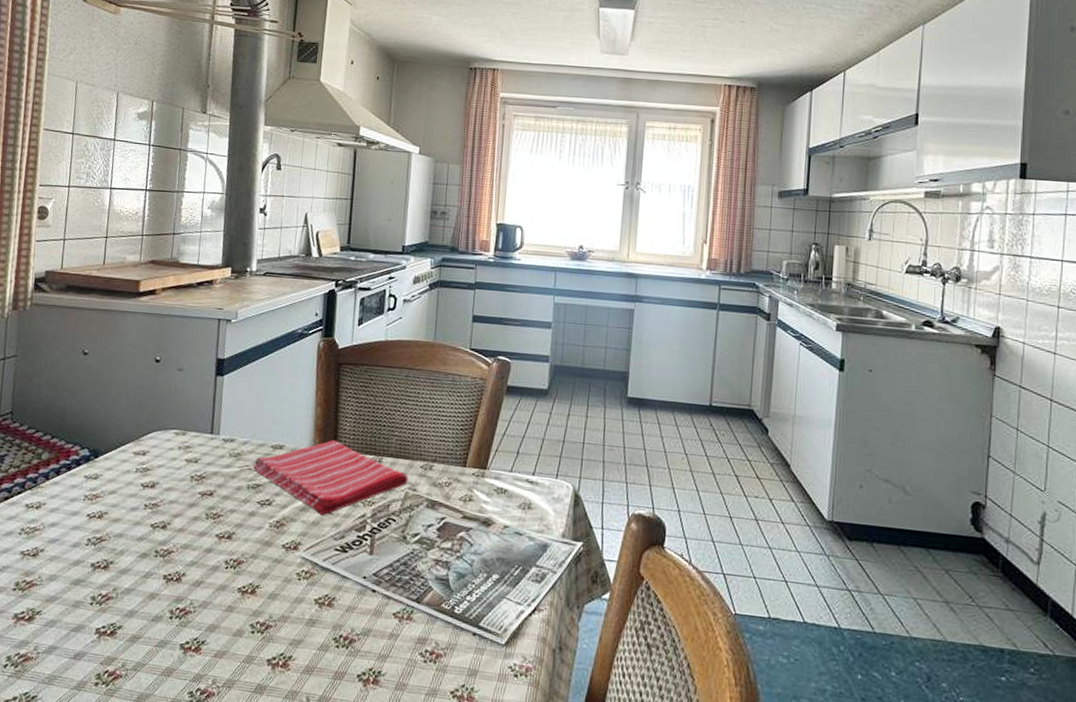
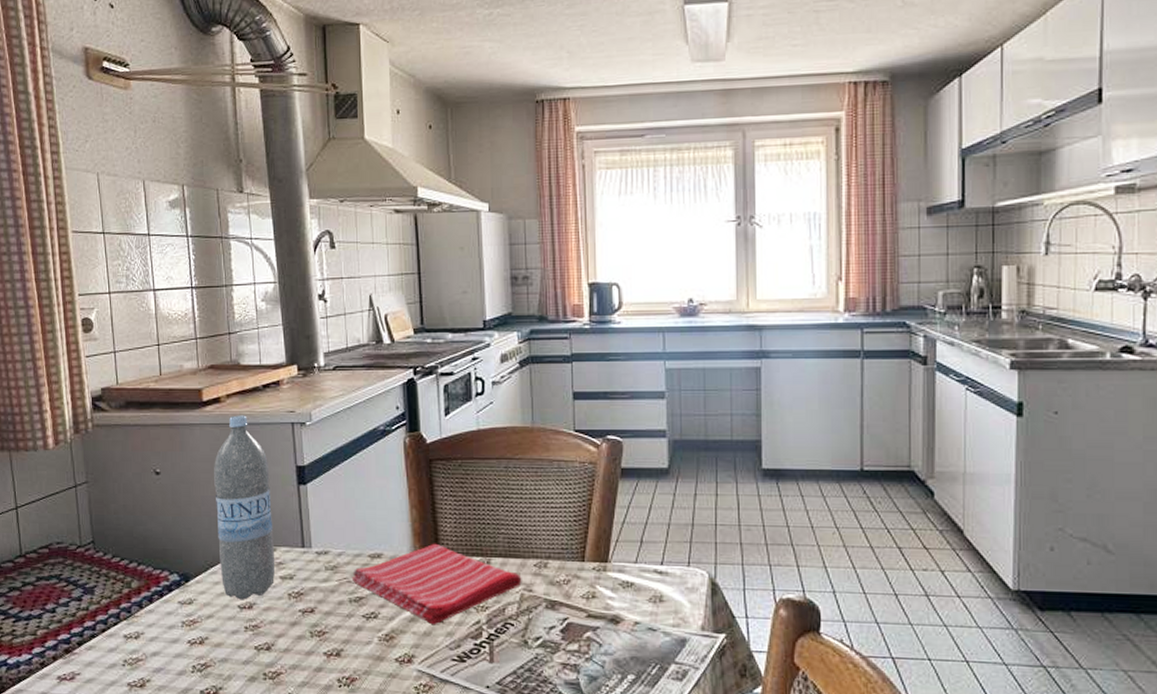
water bottle: none [129,307,192,479] -> present [214,415,275,600]

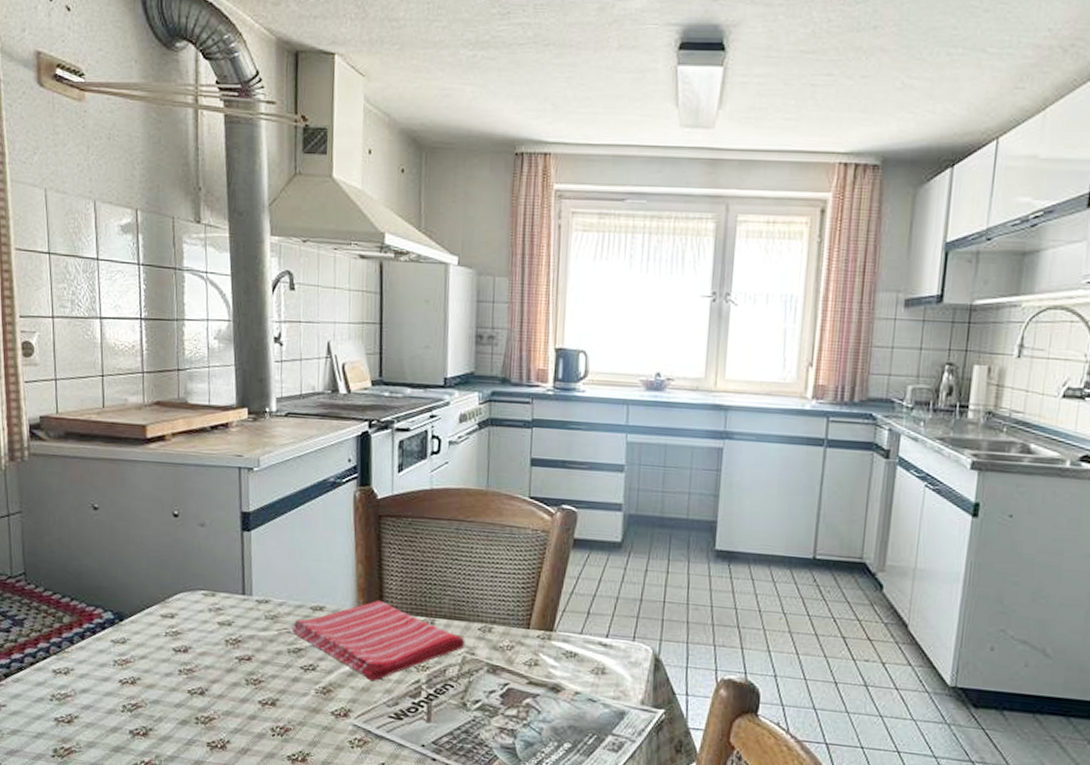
water bottle: present [214,415,275,600] -> none [154,455,214,644]

